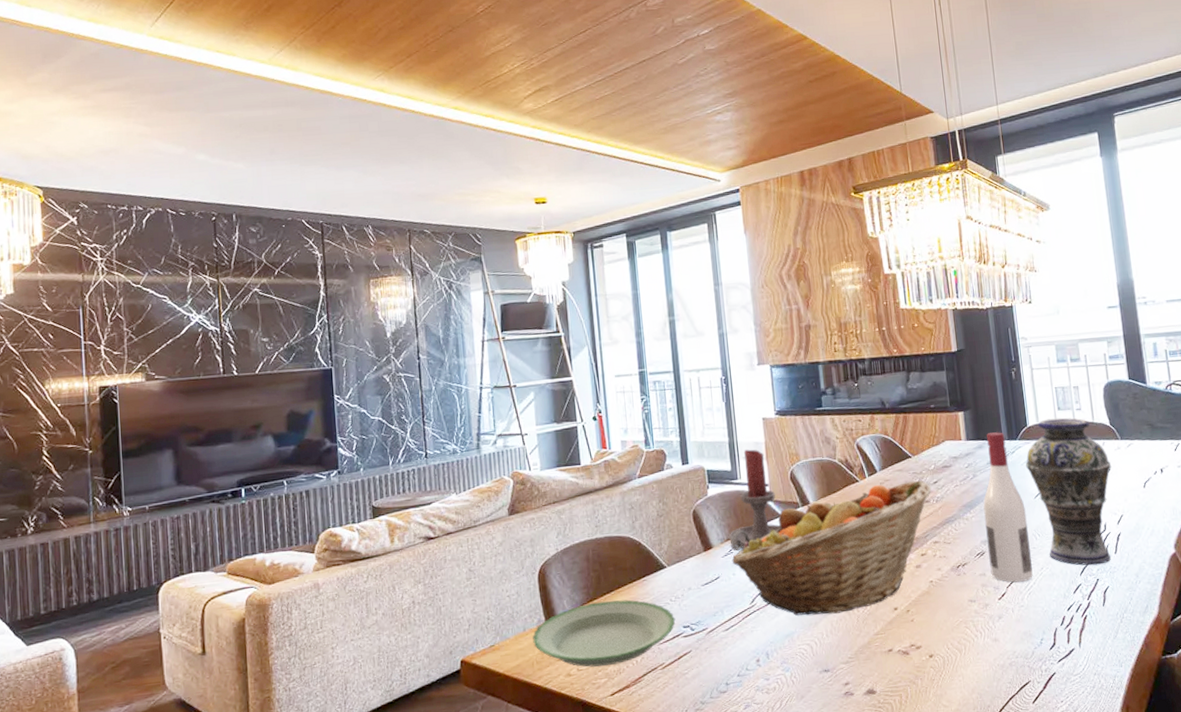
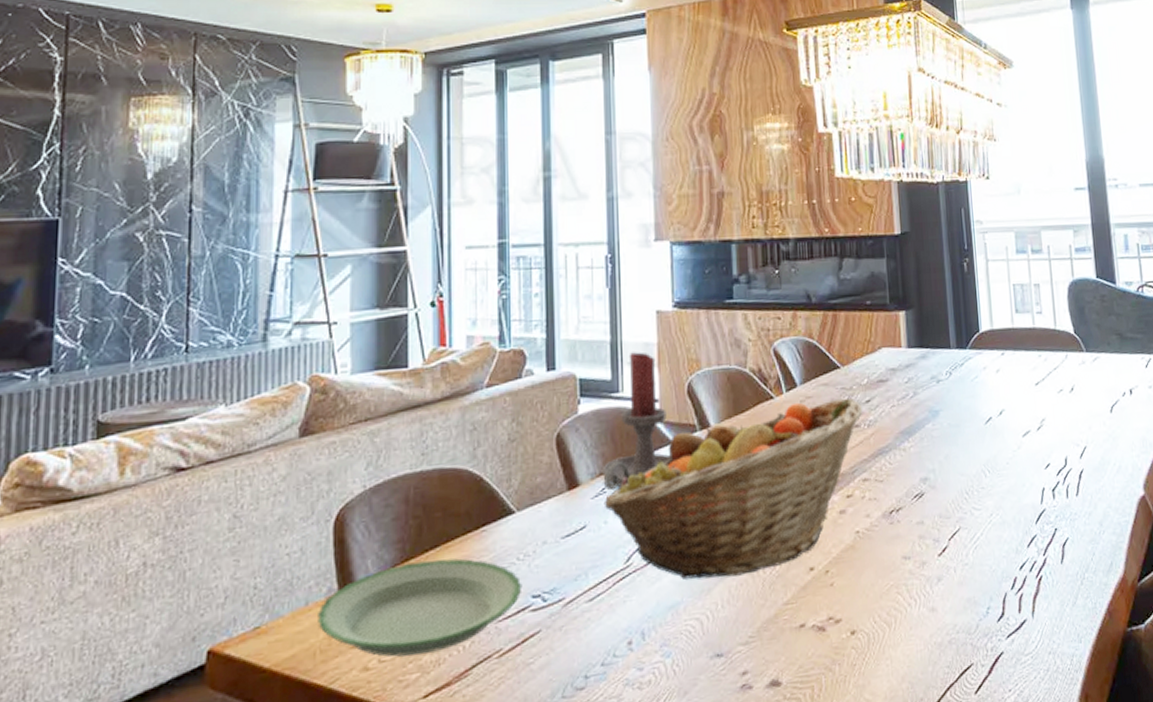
wine bottle: present [983,432,1033,583] -> none [924,338,980,534]
vase: present [1026,417,1111,566] -> none [976,322,1074,512]

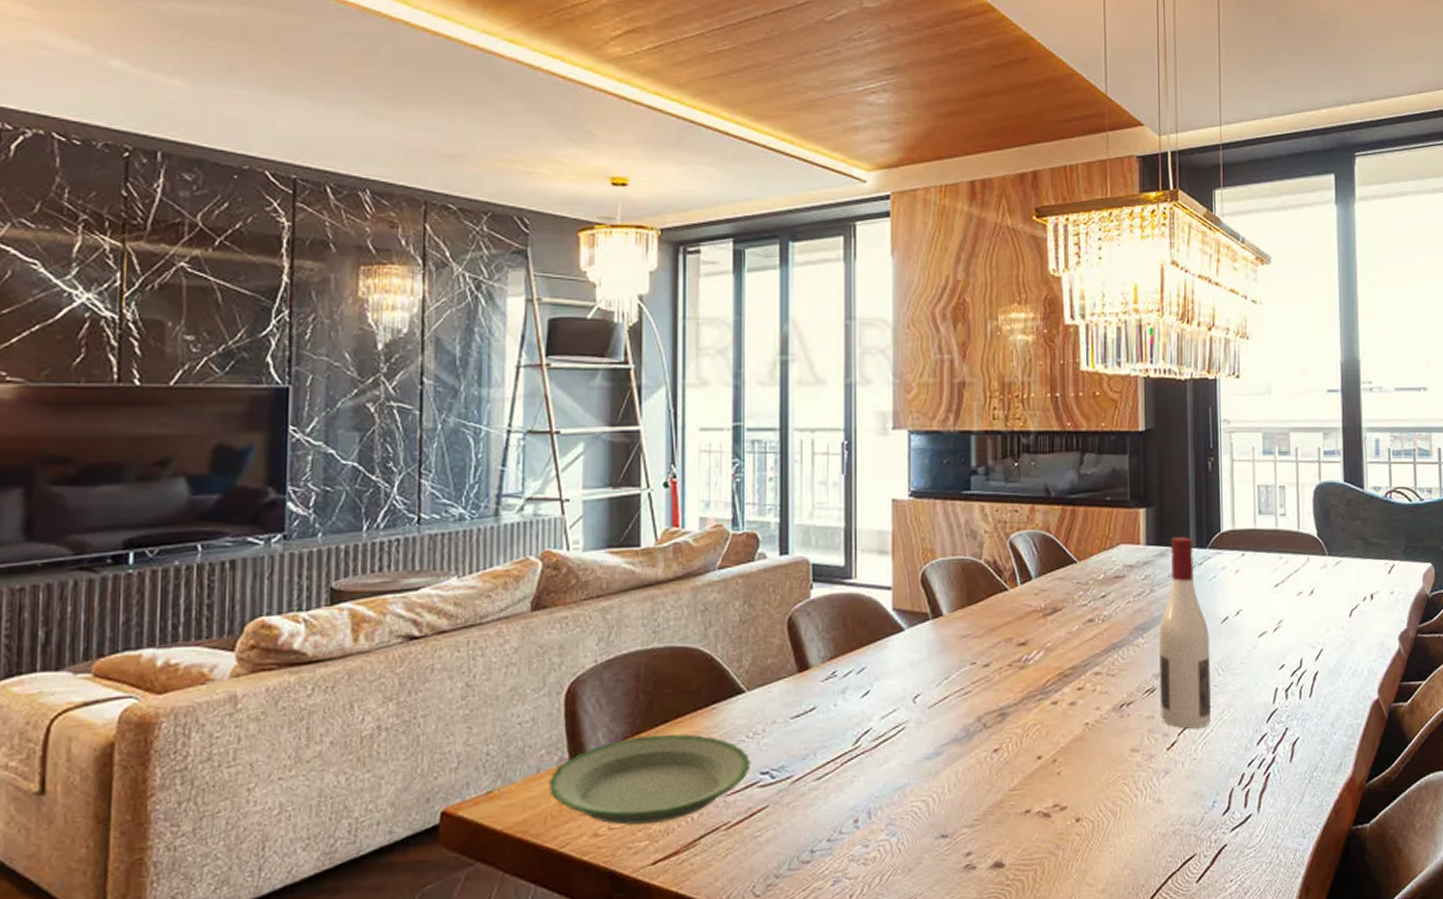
candle holder: present [601,352,672,491] -> none [832,539,904,675]
fruit basket: present [603,397,863,579] -> none [833,592,1098,763]
wine bottle: none [924,338,980,534] -> present [1158,537,1211,729]

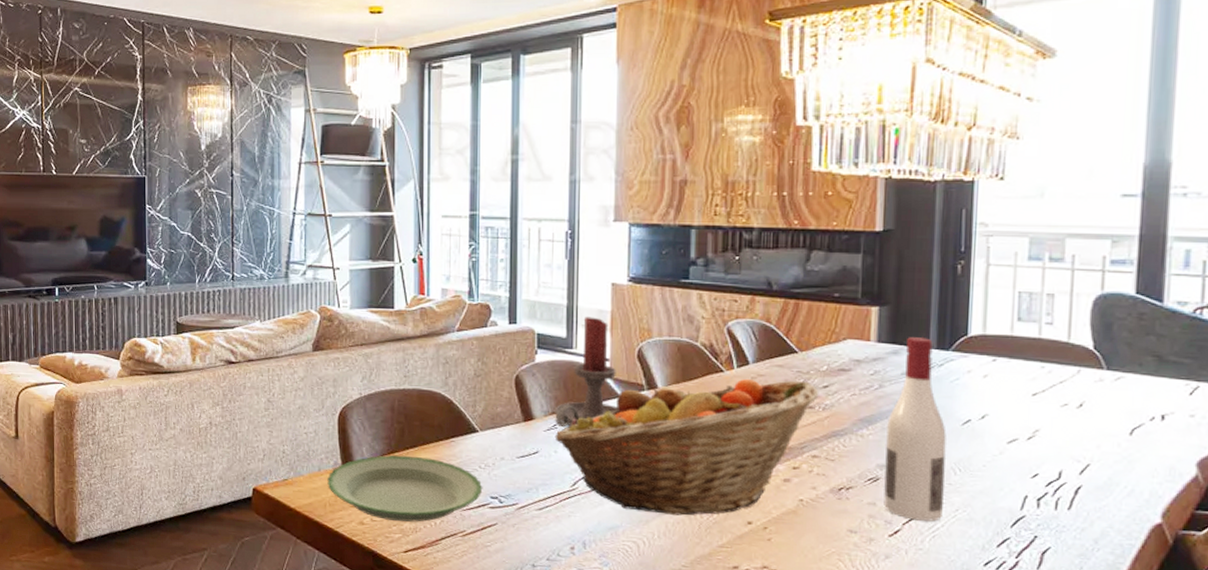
candle holder: none [832,539,904,675] -> present [553,316,620,428]
fruit basket: none [833,592,1098,763] -> present [554,378,819,516]

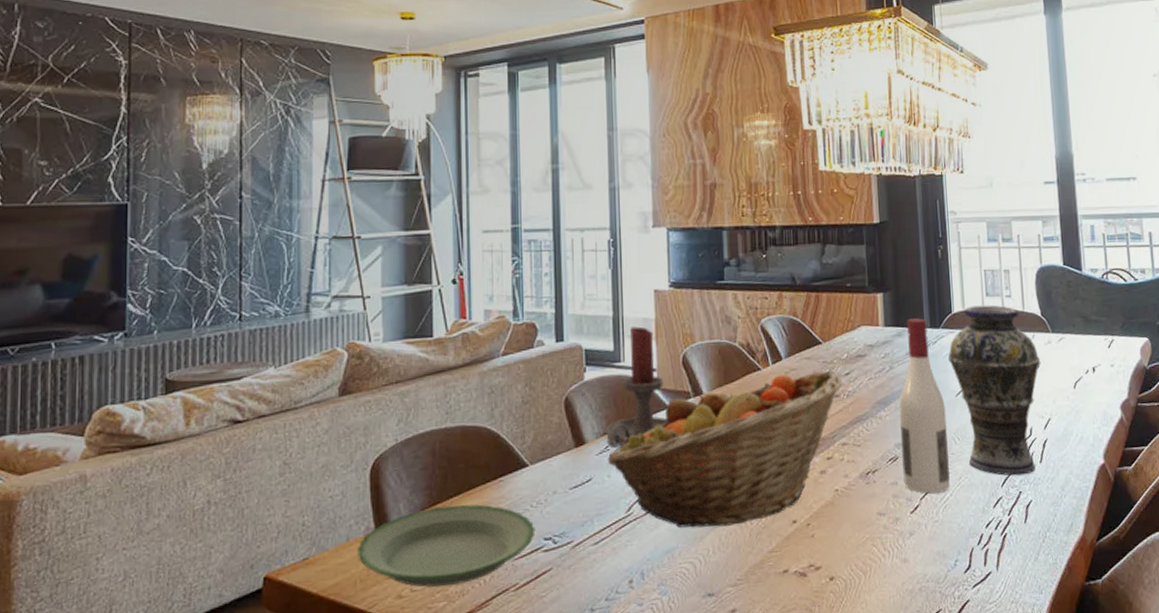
vase: none [957,330,1084,520] -> present [948,305,1040,476]

